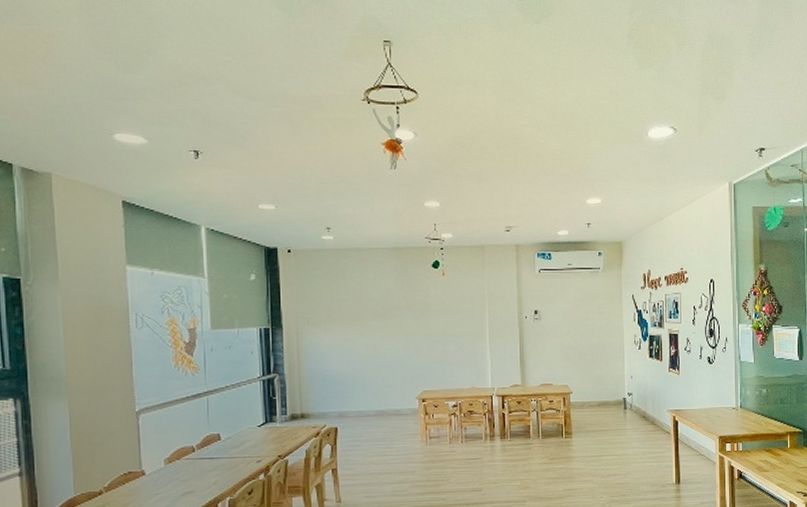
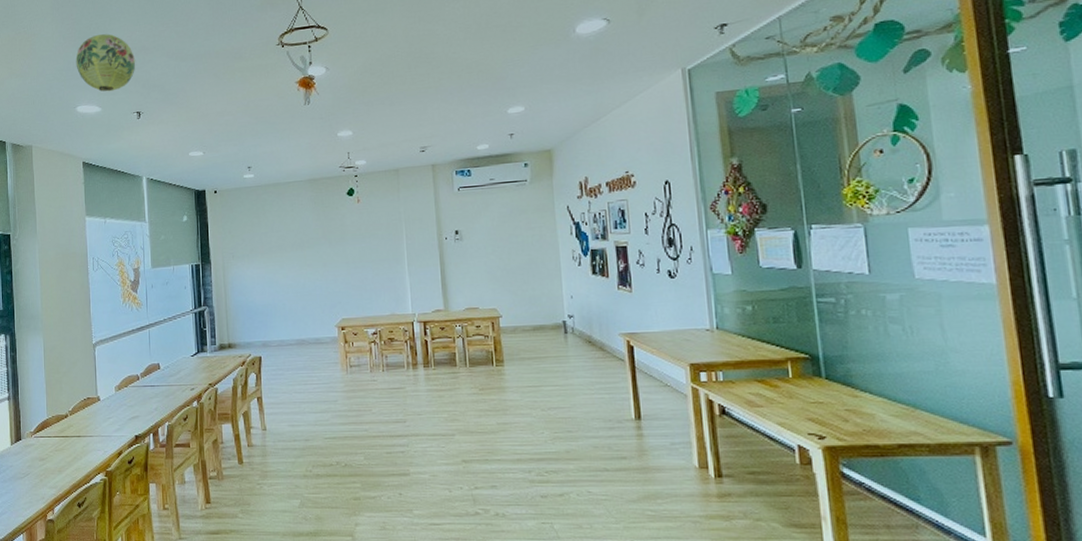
paper lantern: none [112,51,193,122] -> present [76,34,136,92]

